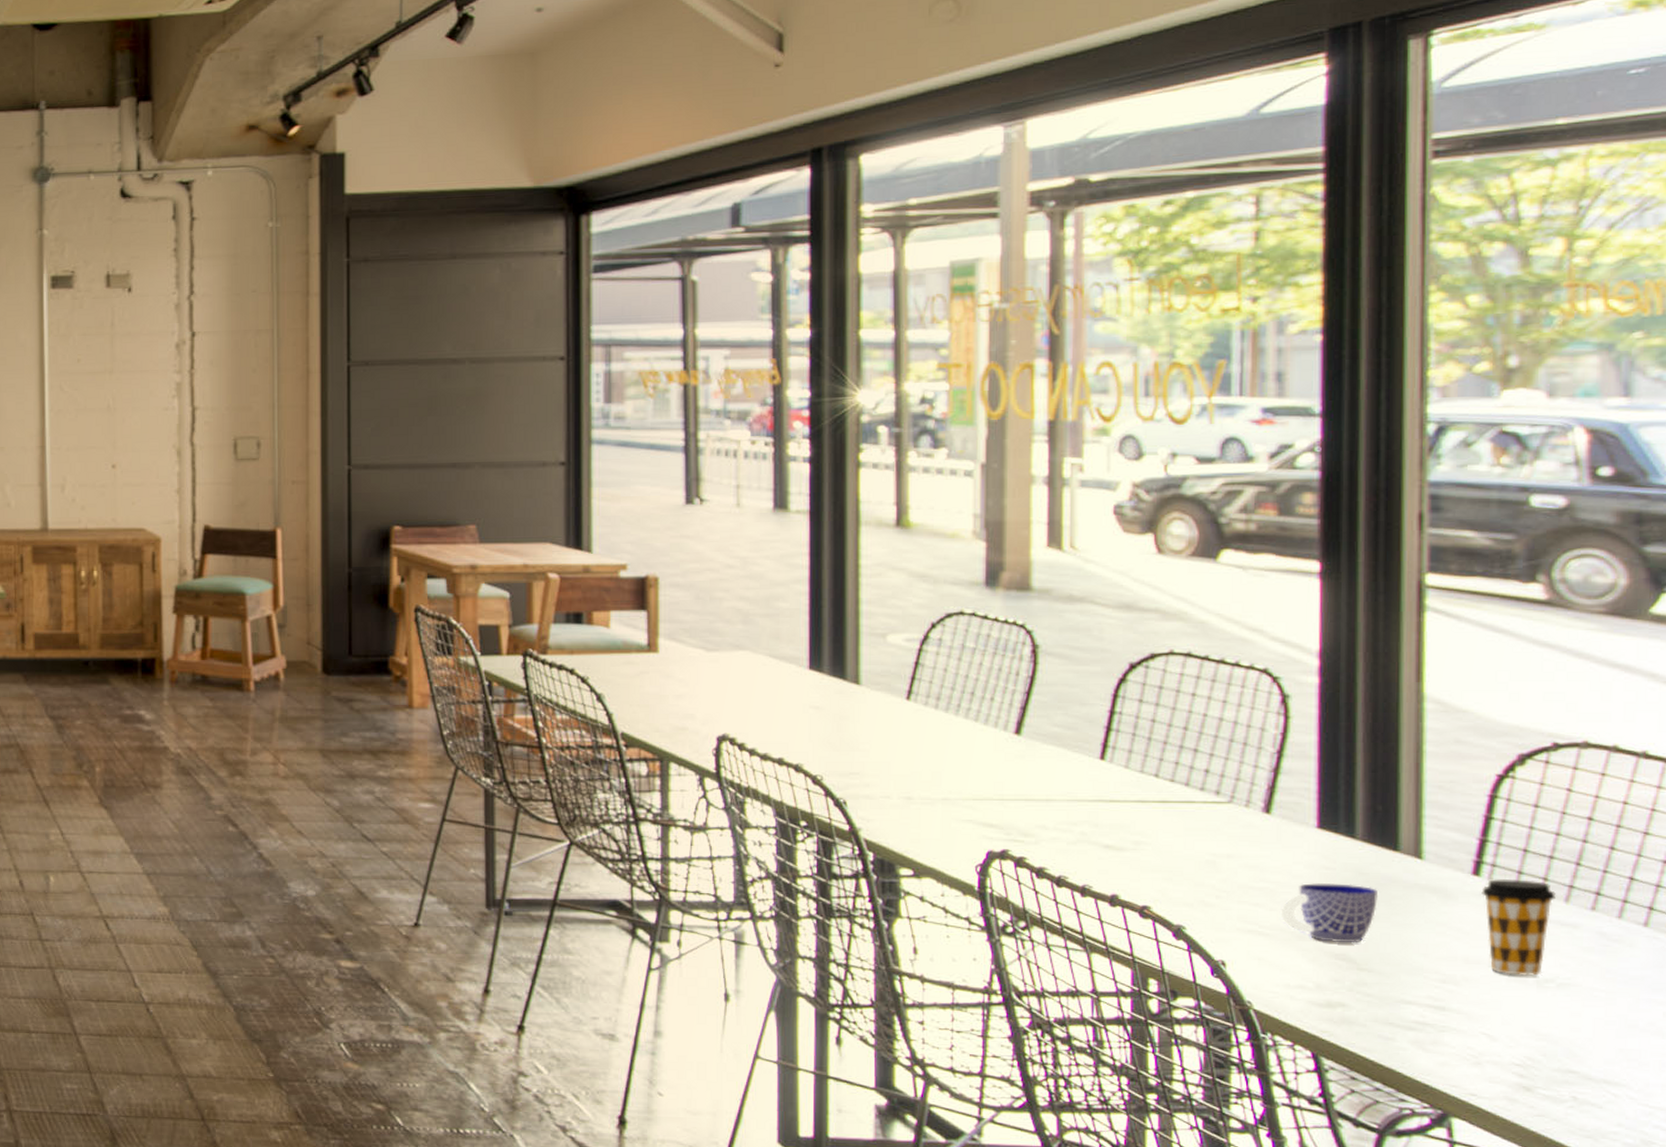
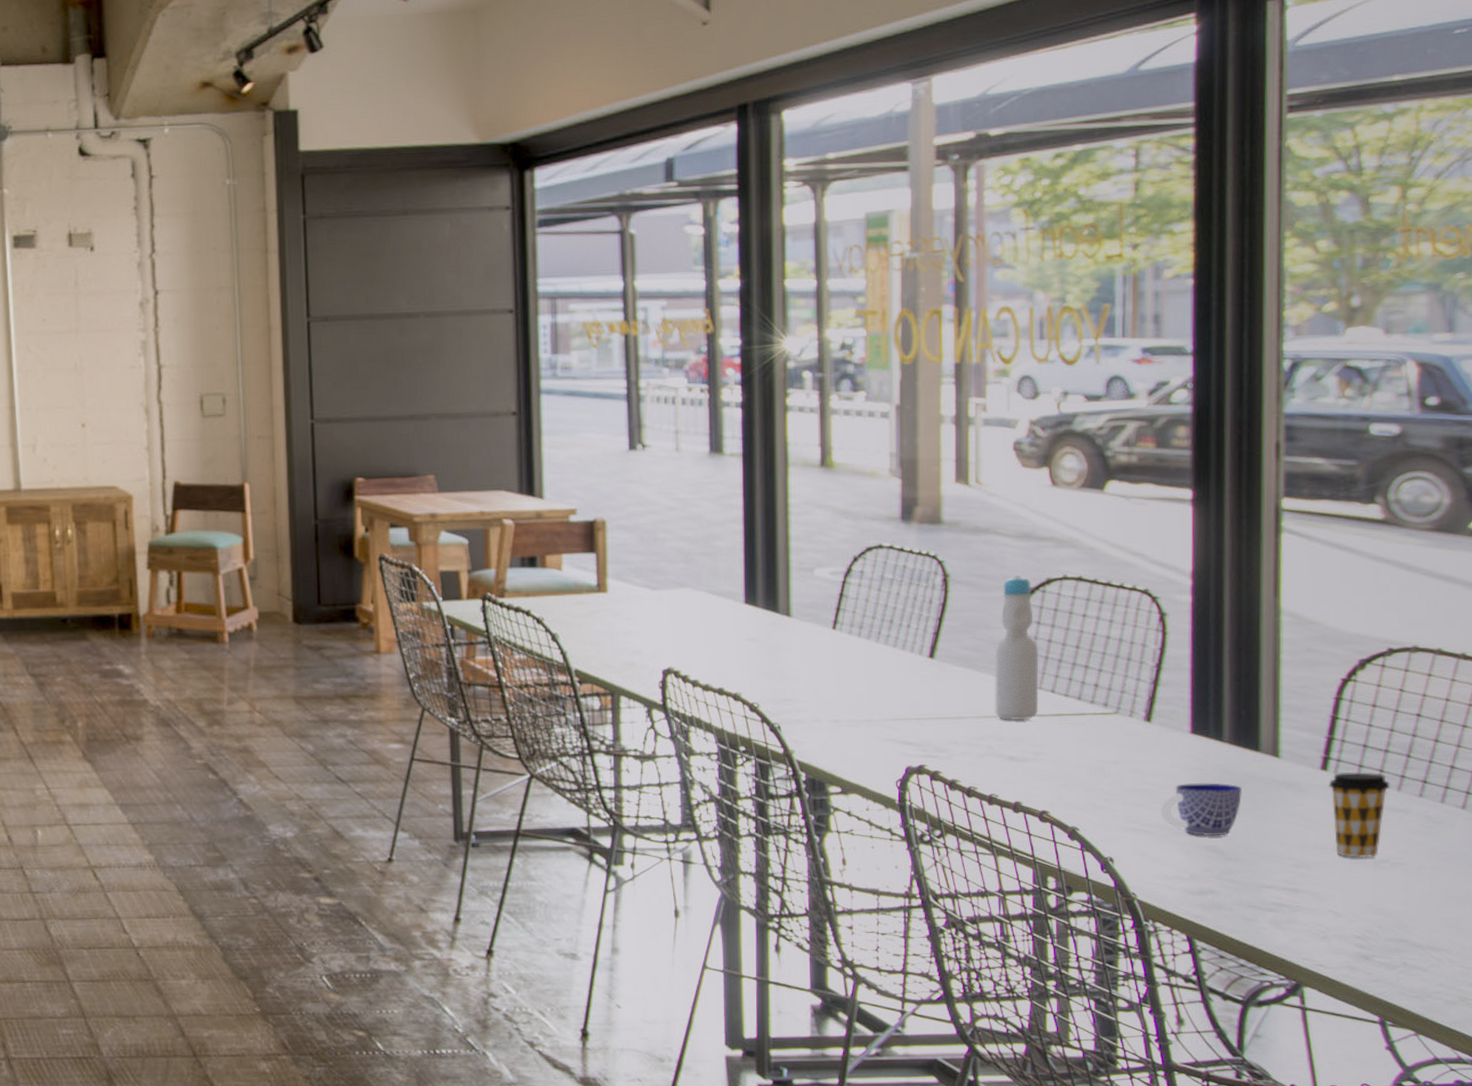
bottle: none [1089,649,1140,806] -> present [995,576,1039,721]

